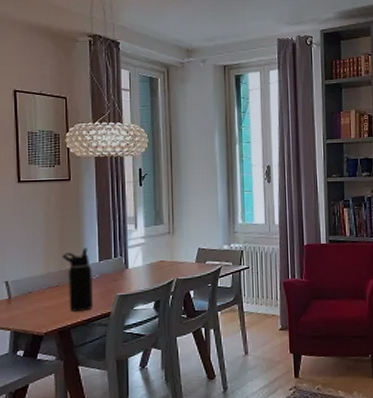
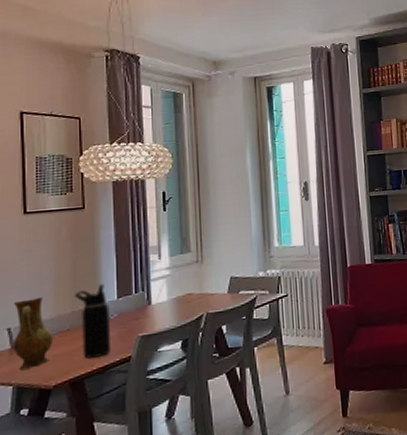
ceramic jug: none [10,256,45,317] -> present [13,296,54,370]

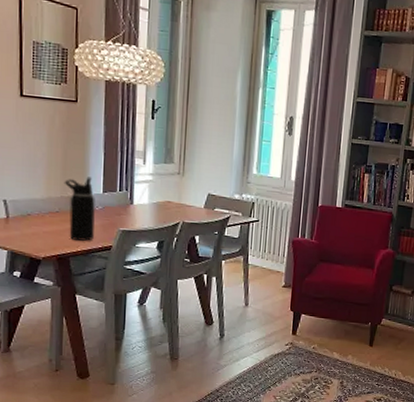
ceramic jug: present [13,296,54,370] -> none [8,177,45,239]

